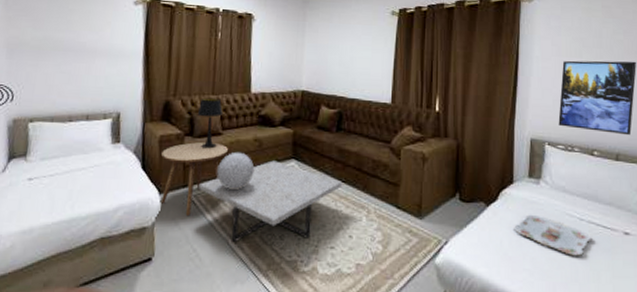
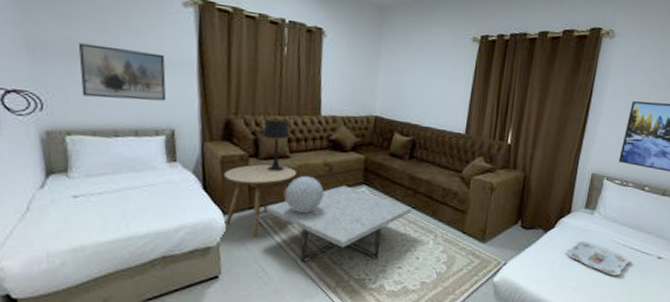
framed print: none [45,41,117,88] -> present [78,42,167,101]

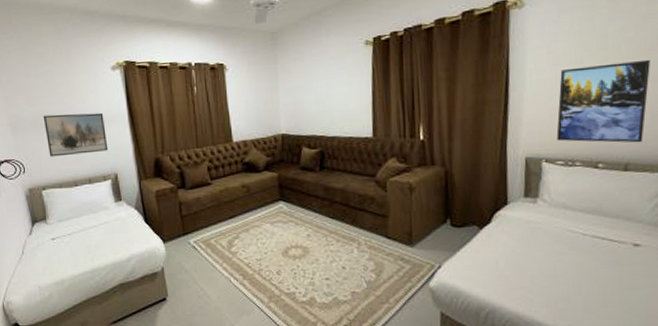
side table: present [224,164,296,238] -> none [160,193,219,261]
table lamp: present [262,118,290,172] -> none [185,151,209,199]
coffee table: present [266,185,413,263] -> none [197,204,331,281]
decorative sphere: present [285,175,325,214] -> none [212,199,246,234]
serving tray: present [566,240,630,276] -> none [510,233,596,271]

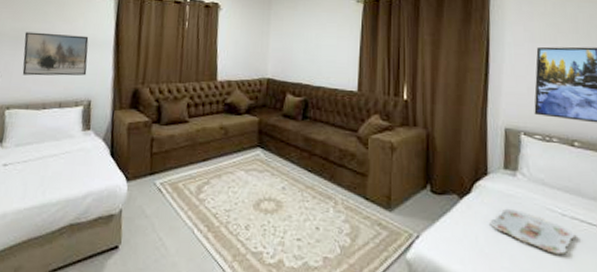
serving tray: none [510,233,596,271] -> present [490,208,576,254]

